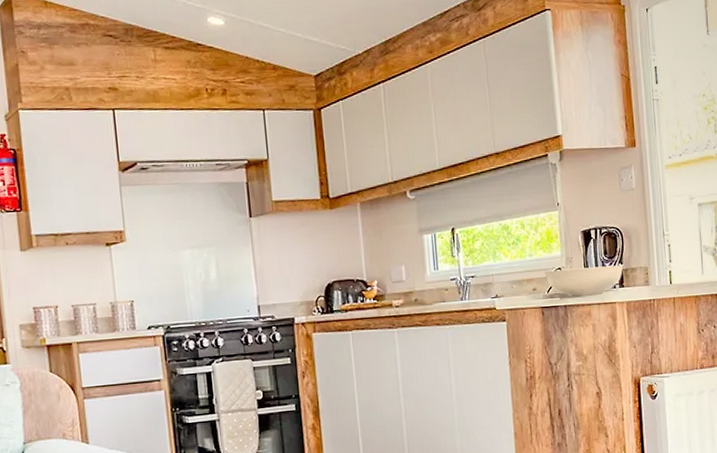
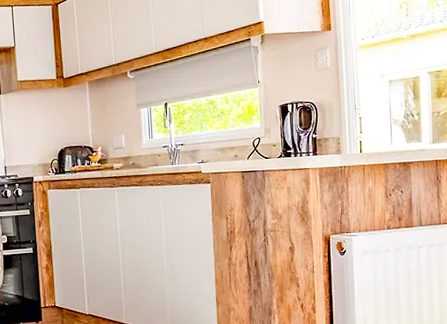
bowl: present [544,265,624,297] -> none [245,135,317,163]

